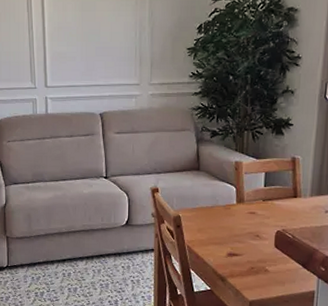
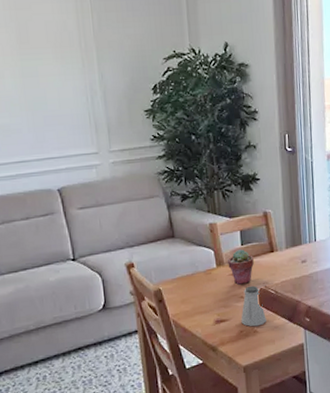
potted succulent: none [248,190,275,224] -> present [228,249,254,285]
saltshaker: none [253,226,280,266] -> present [241,285,266,327]

